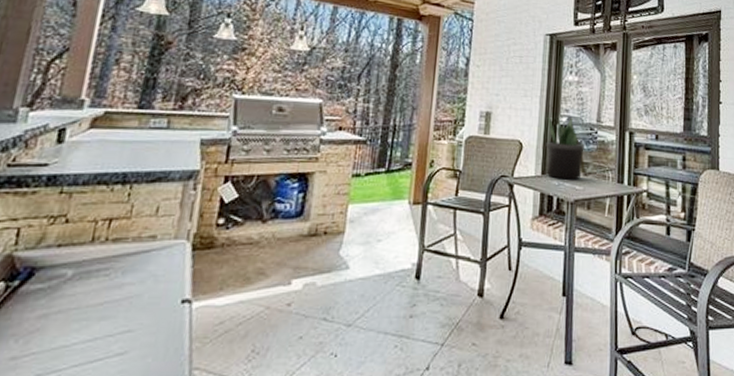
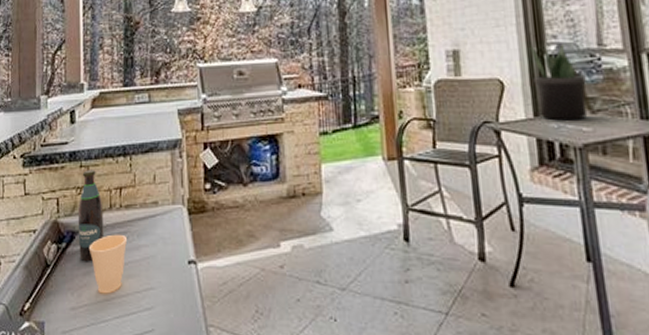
bottle: none [36,197,83,301] -> present [77,170,104,261]
cup: none [51,271,109,339] -> present [88,234,128,294]

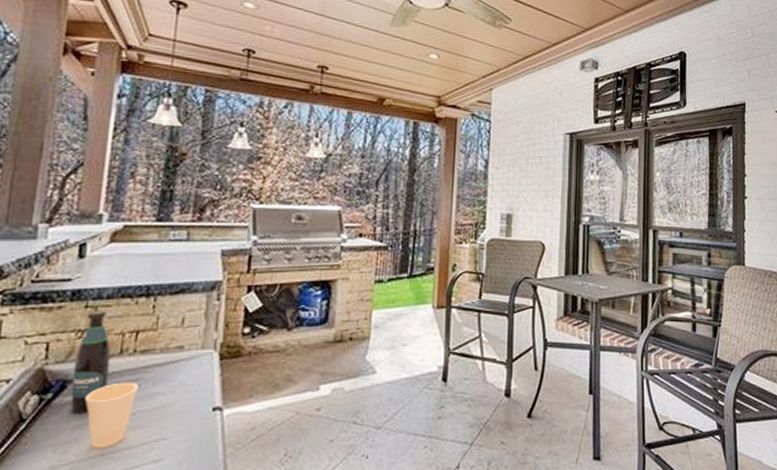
planter: present [530,44,588,121] -> none [568,215,608,280]

